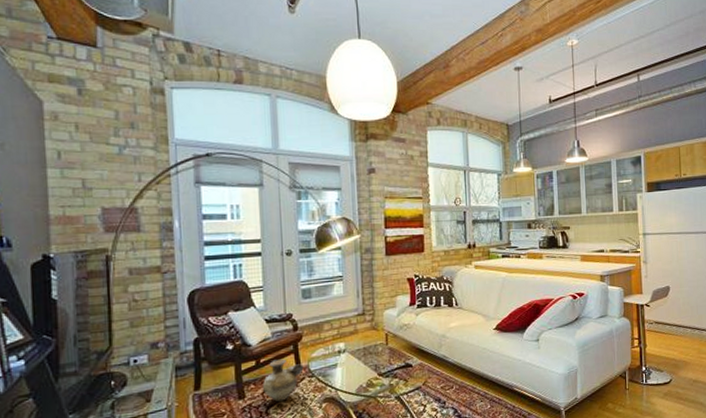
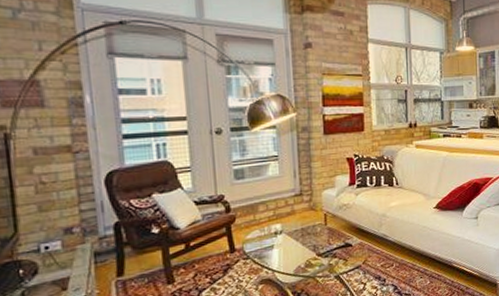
ceramic jug: present [263,359,304,402] -> none [194,241,238,285]

